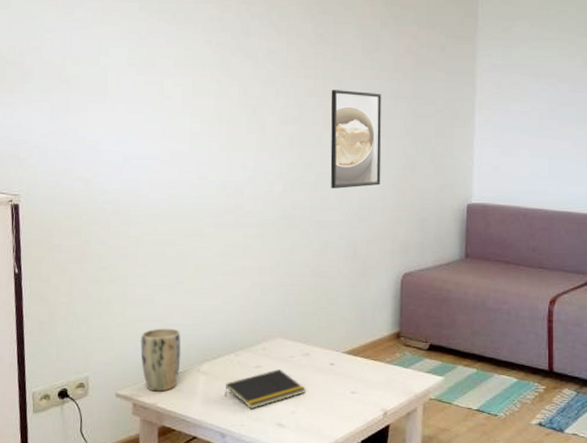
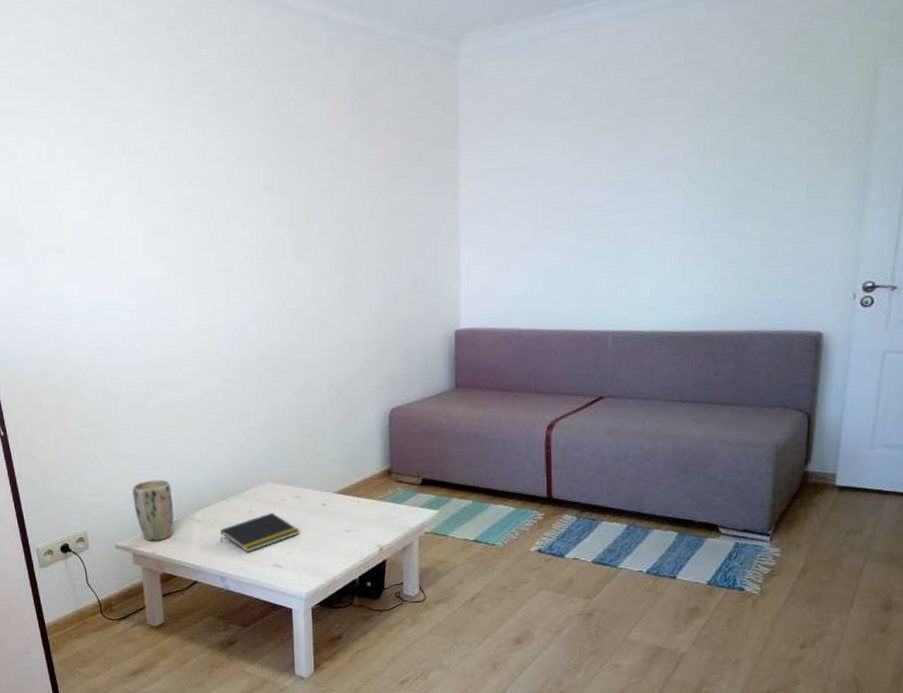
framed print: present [330,90,382,188] -> none [300,214,361,325]

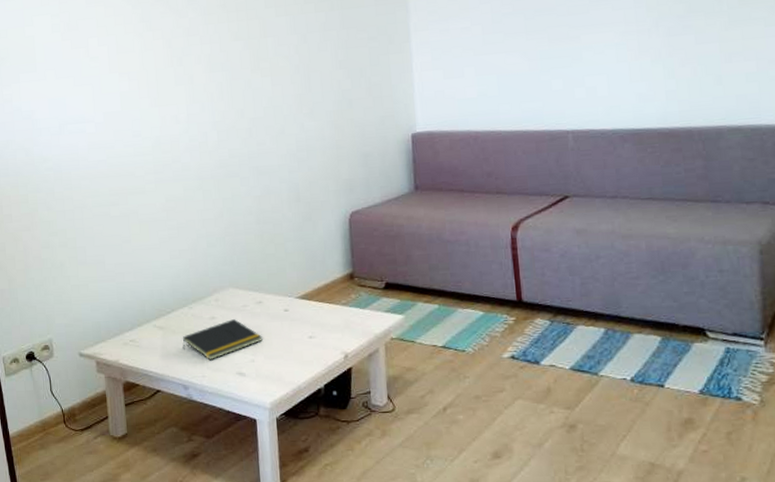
plant pot: present [131,479,174,541] -> none [95,286,137,349]

